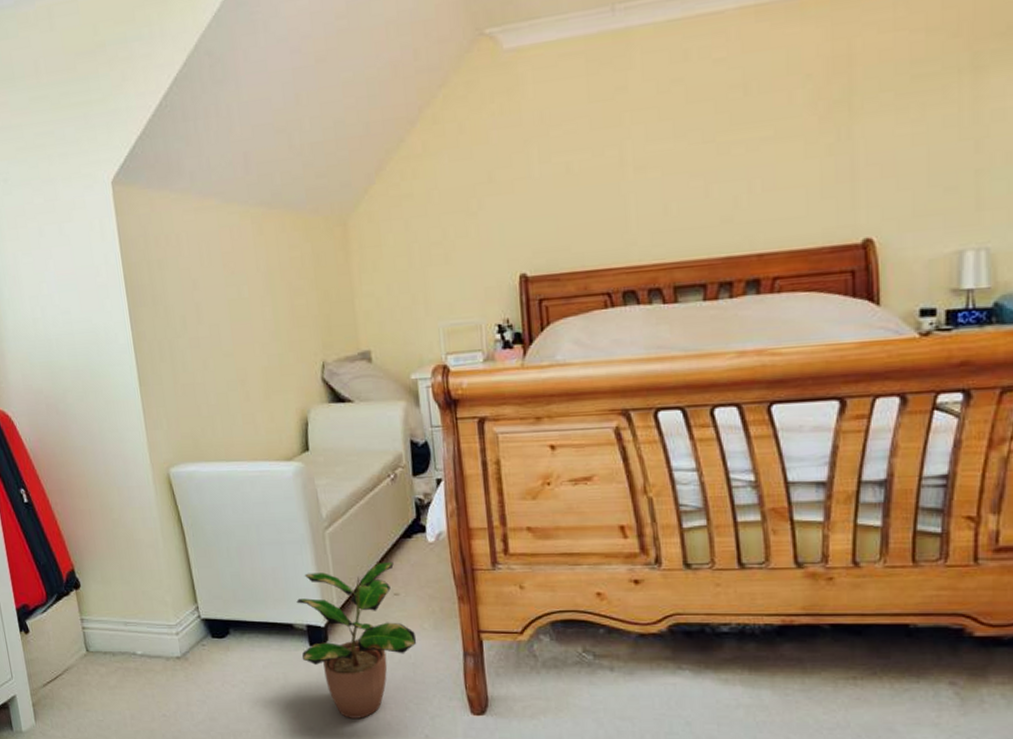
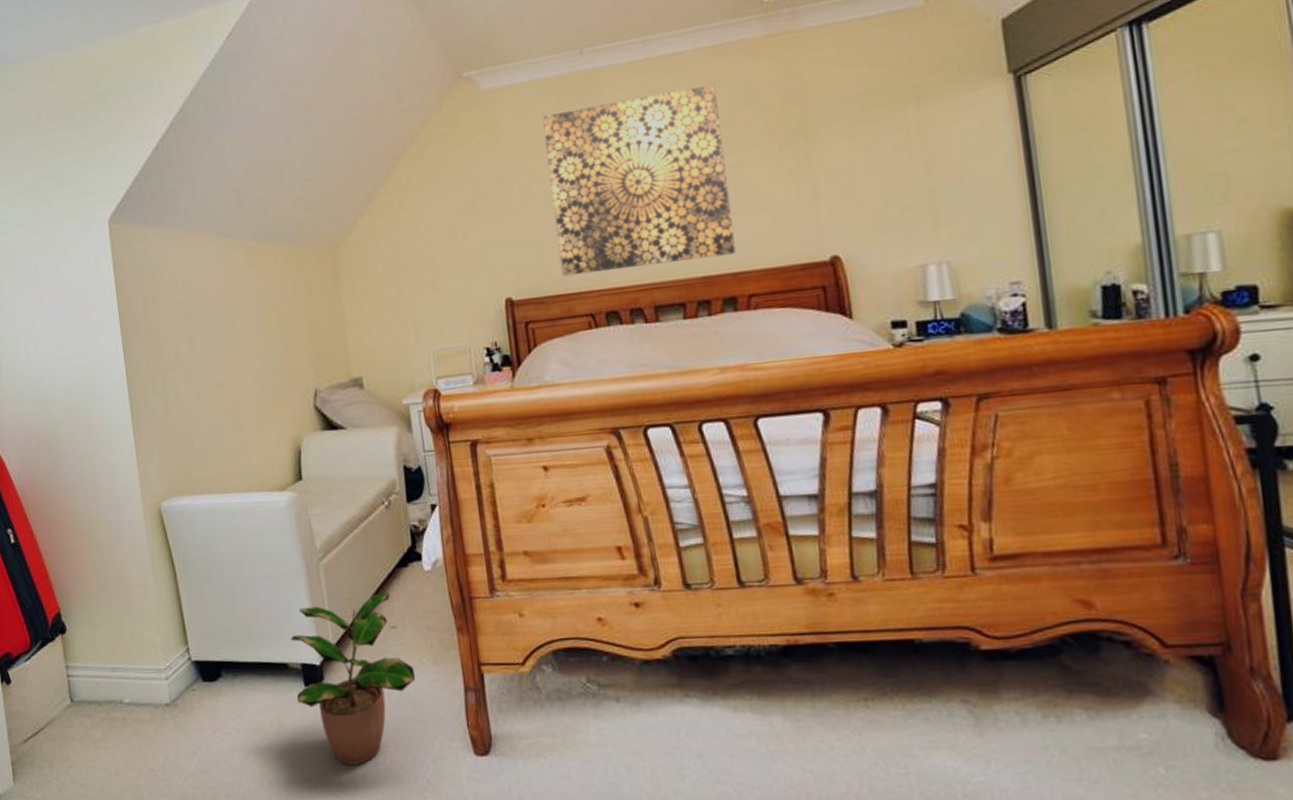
wall art: none [568,47,763,253] -> present [542,83,736,277]

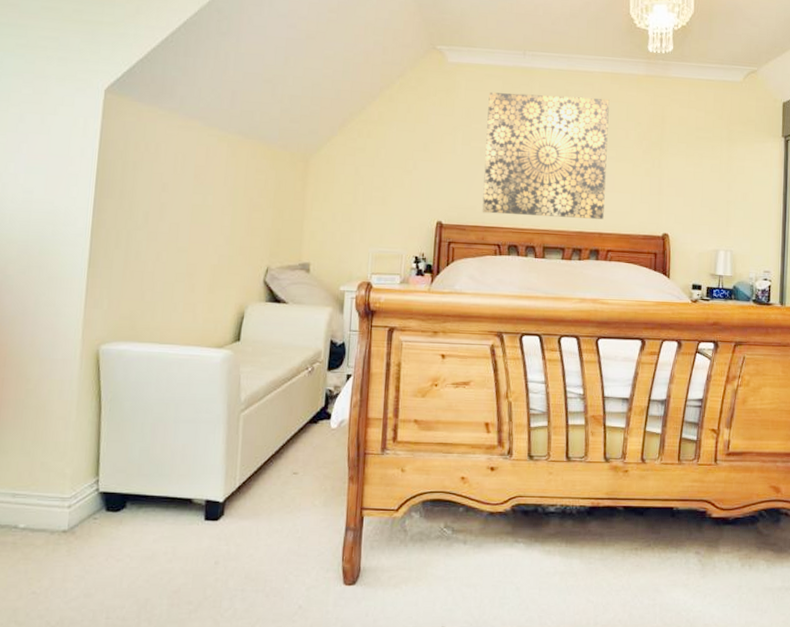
potted plant: present [290,592,416,765] -> none [194,443,307,591]

